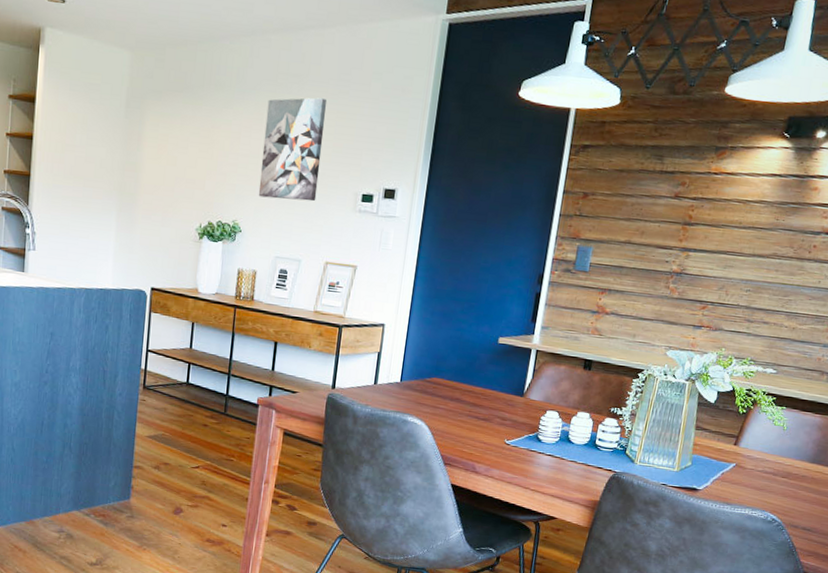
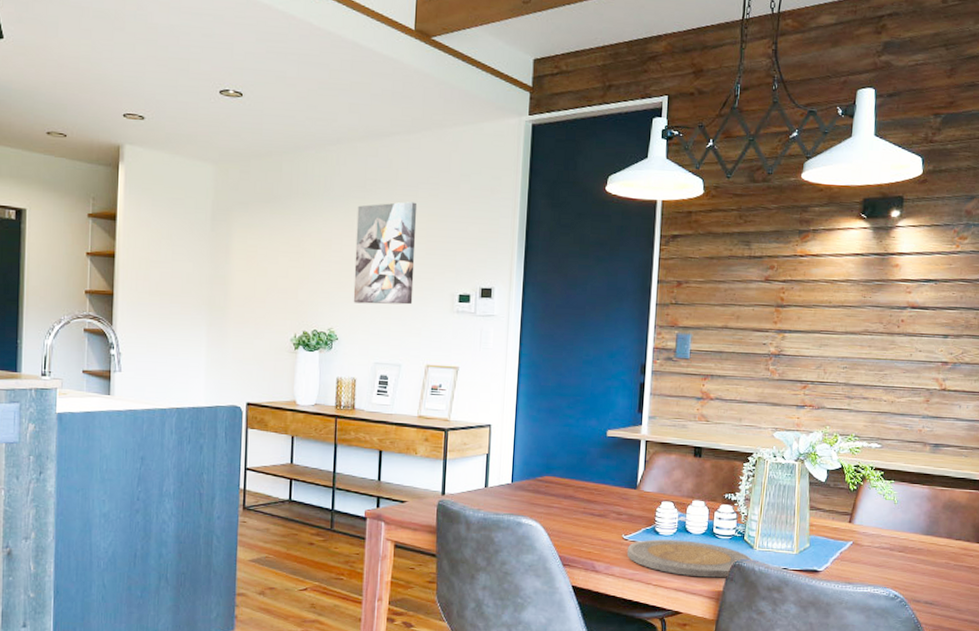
plate: none [507,446,633,489] -> present [626,539,754,578]

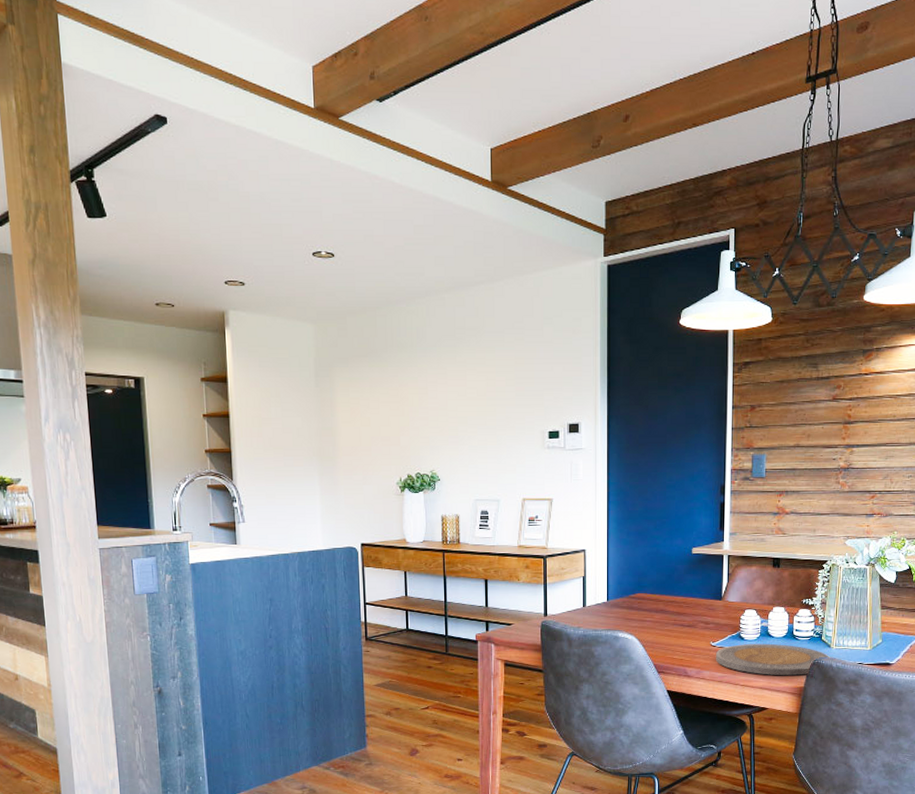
wall art: present [353,202,418,305] -> none [449,347,506,446]

